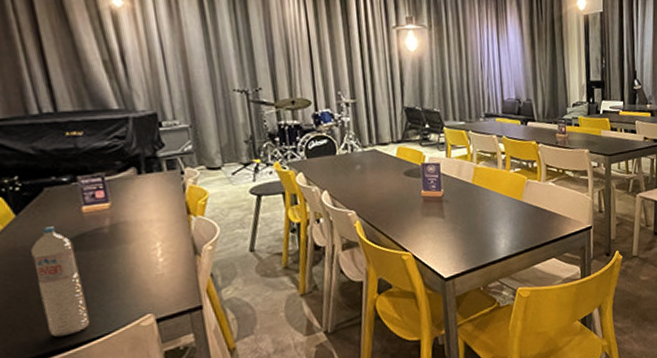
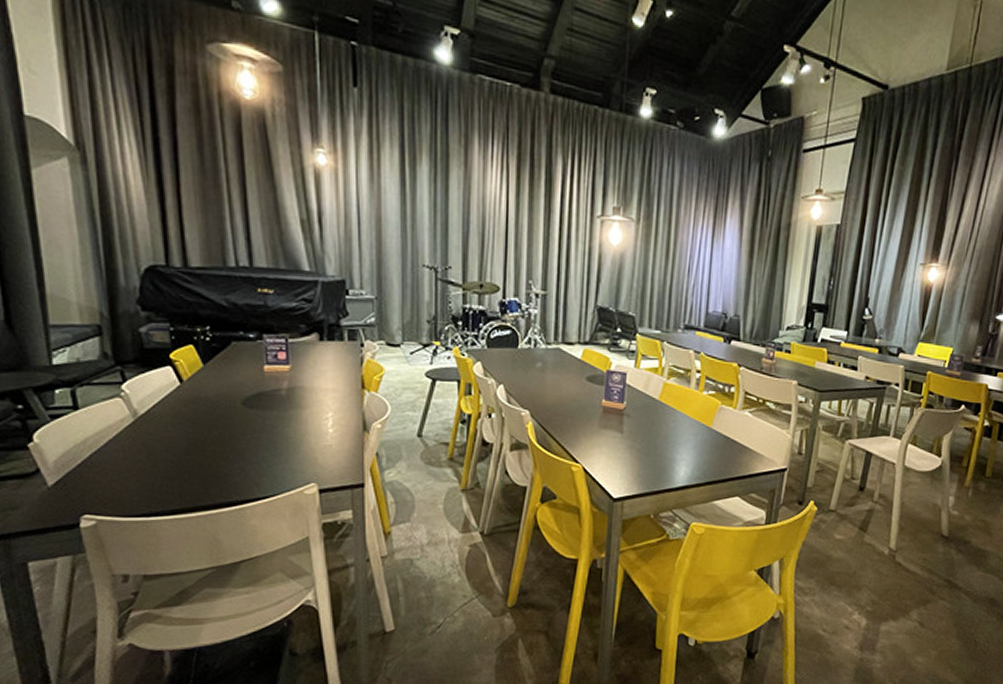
water bottle: present [31,226,89,337] -> none [213,381,257,491]

